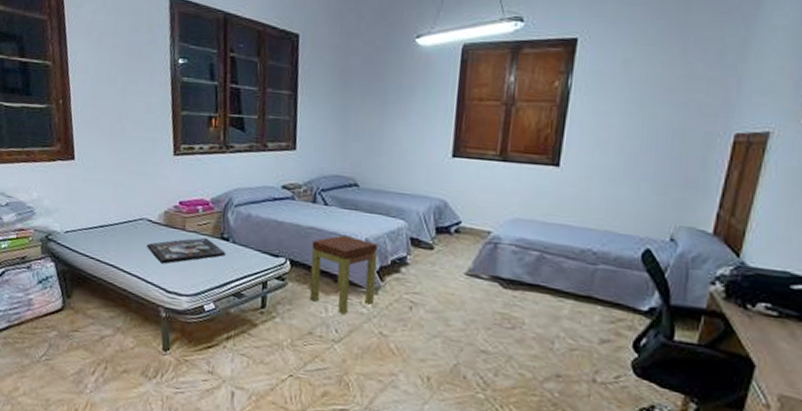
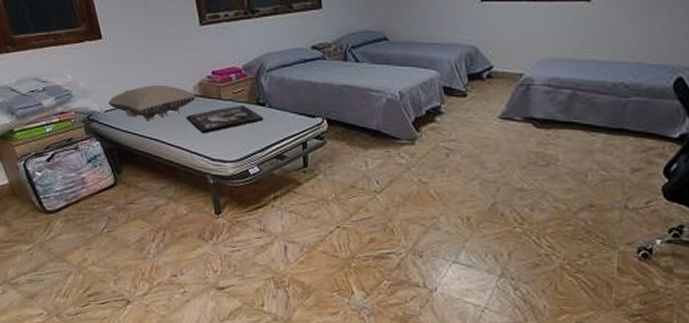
pillow: none [70,209,160,246] -> present [108,84,196,121]
side table: present [309,235,378,314] -> none [347,90,412,166]

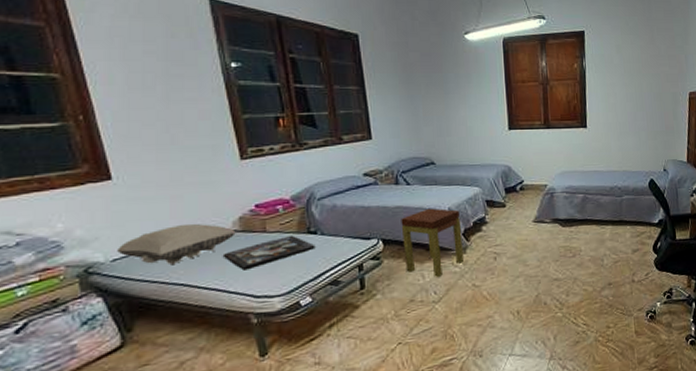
side table: none [347,90,412,166] -> present [401,208,465,277]

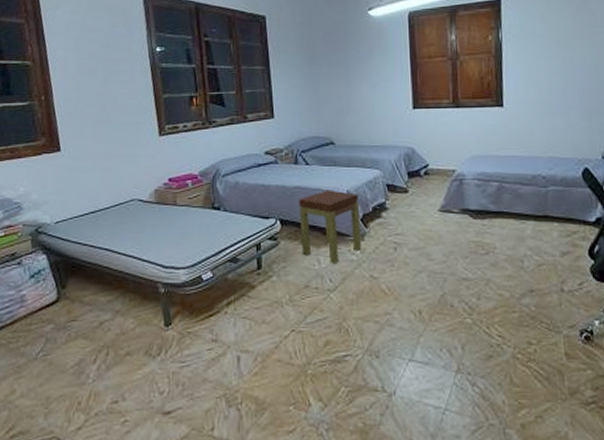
pillow: present [117,223,236,266] -> none [60,193,152,231]
framed painting: present [224,235,315,271] -> none [140,209,218,241]

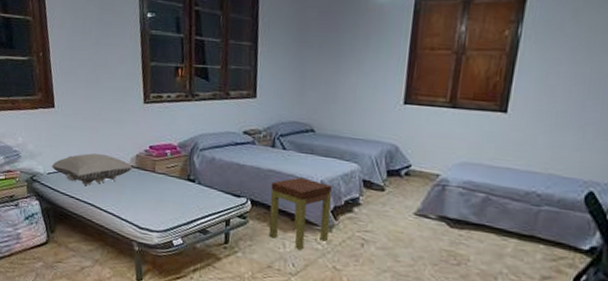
pillow: none [60,193,152,231] -> present [52,153,133,187]

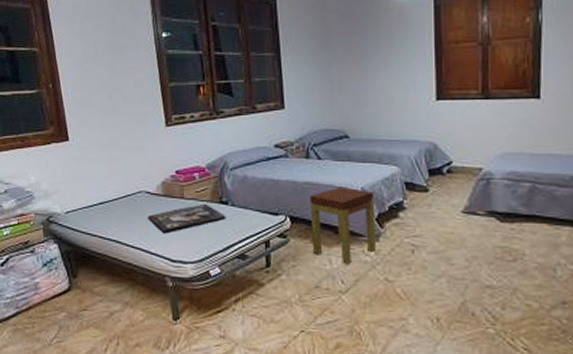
pillow: present [52,153,133,187] -> none [70,184,159,222]
framed painting: none [121,179,192,203] -> present [148,203,226,234]

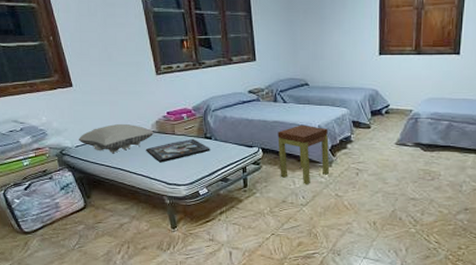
pillow: none [70,184,159,222] -> present [79,123,154,154]

